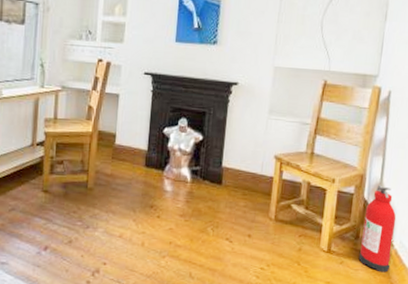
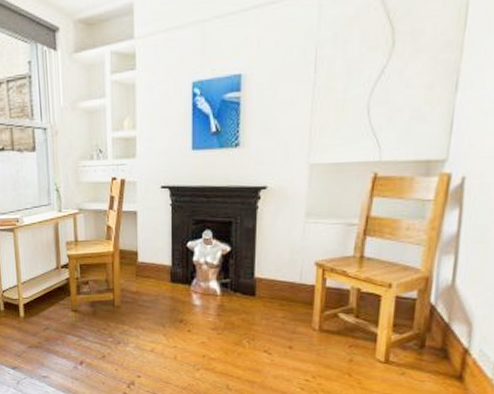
fire extinguisher: present [358,185,396,273] -> none [424,287,474,384]

